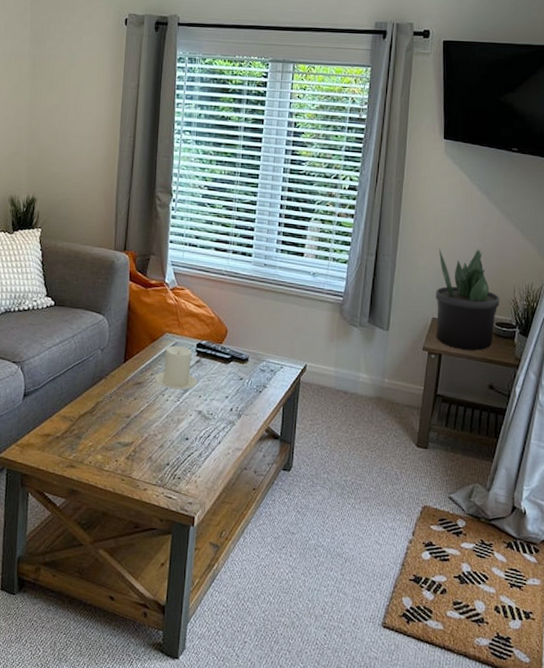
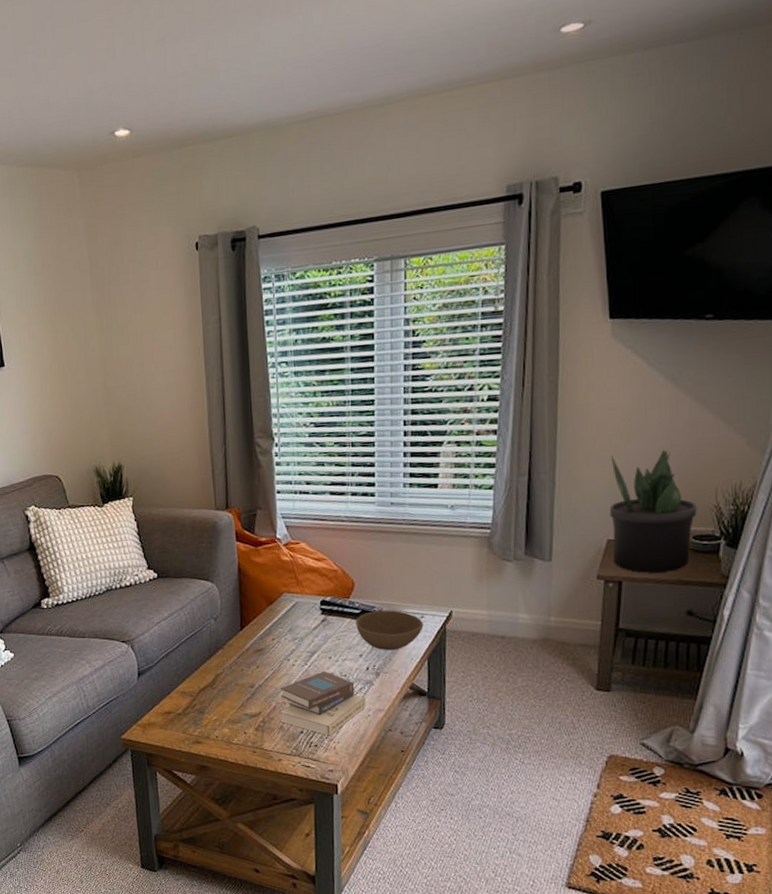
books: none [149,408,227,470] -> present [280,671,366,736]
candle: present [155,345,197,390] -> none [277,605,325,653]
bowl: none [225,357,282,395] -> present [356,610,424,650]

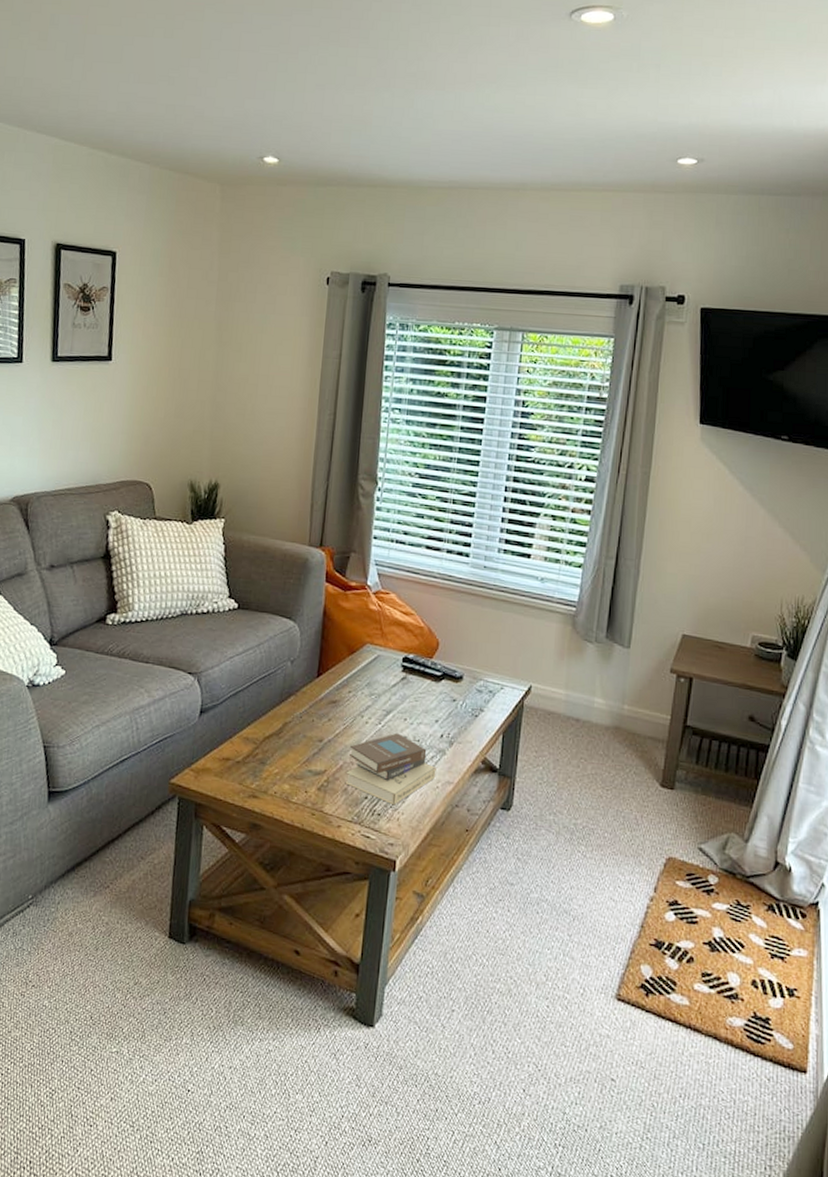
bowl: present [356,610,424,650] -> none [435,675,503,720]
planter: present [610,449,697,573] -> none [686,553,764,675]

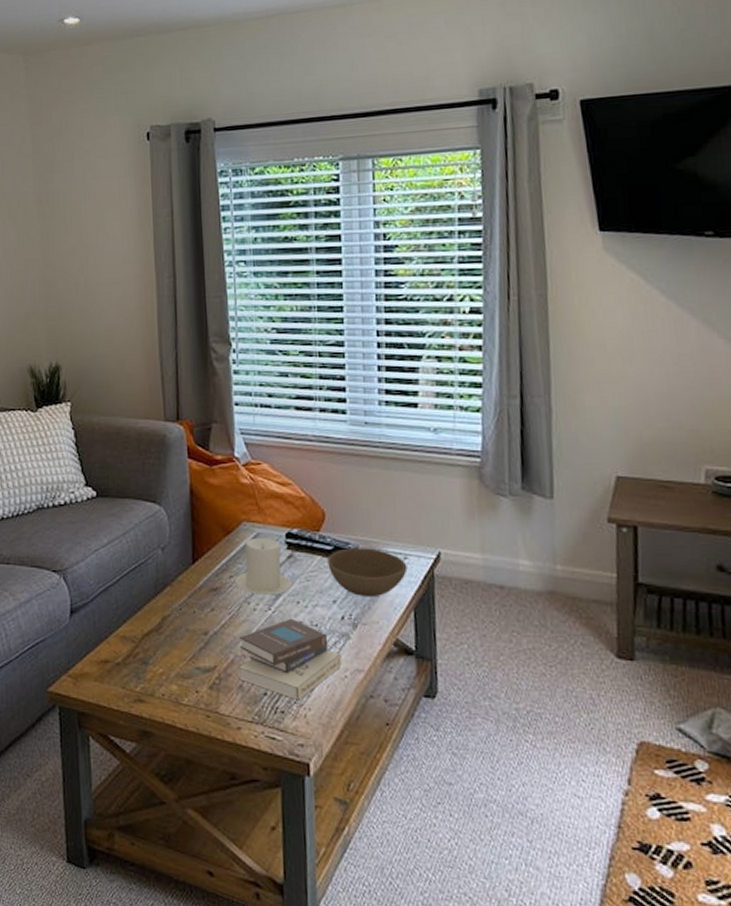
candle: none [353,659,402,711] -> present [235,537,292,595]
bowl: none [435,675,503,720] -> present [327,548,408,596]

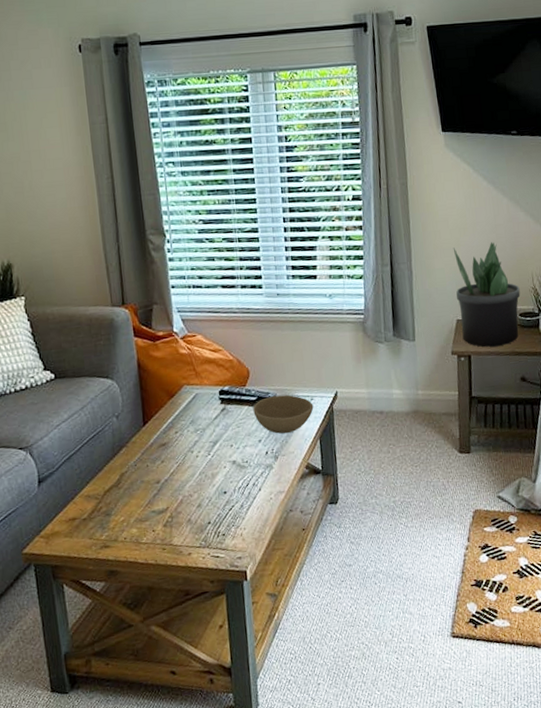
candle: present [235,537,292,595] -> none [180,396,226,444]
books: present [239,618,342,701] -> none [186,459,268,524]
planter: none [612,376,717,518] -> present [453,241,521,347]

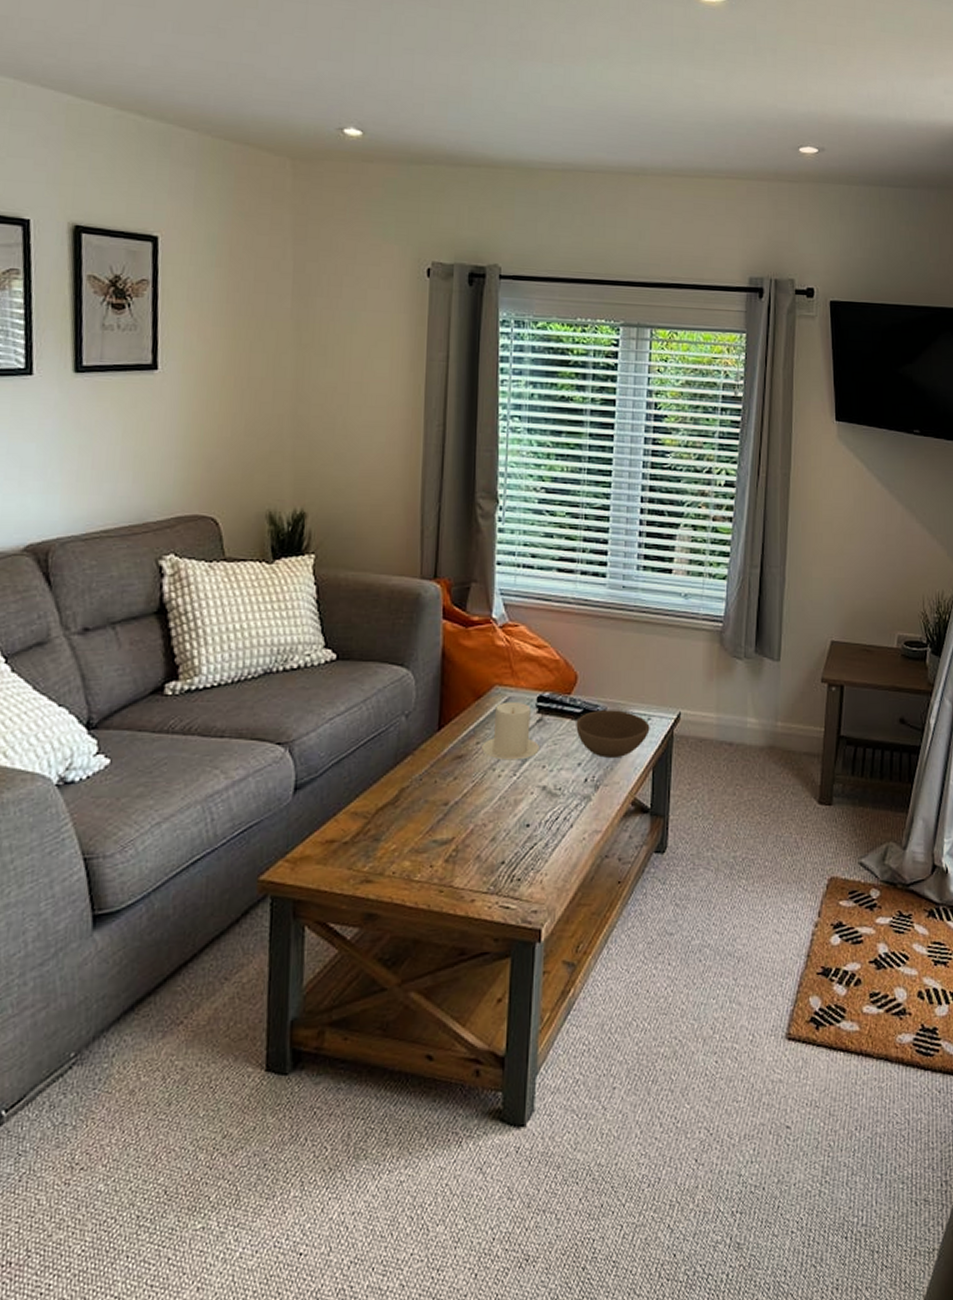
candle: none [180,396,226,444] -> present [482,701,539,761]
planter: present [453,241,521,347] -> none [834,553,908,678]

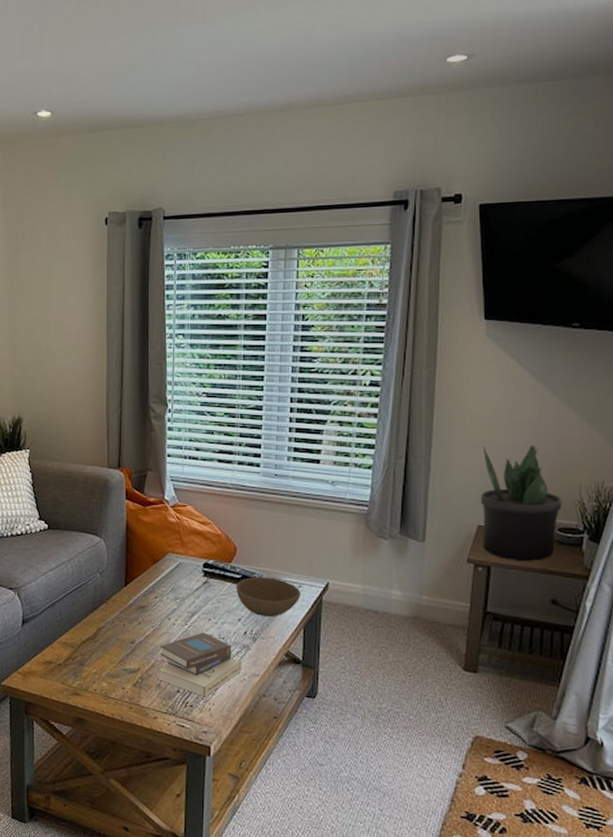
books: none [477,783,582,867] -> present [158,632,242,698]
candle: present [482,701,539,761] -> none [159,566,206,613]
planter: none [834,553,908,678] -> present [481,444,562,561]

